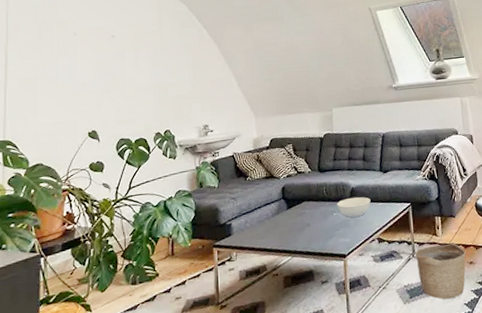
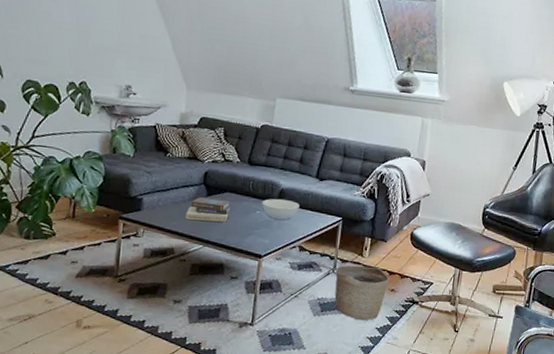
books: none [271,209,310,236] -> present [185,197,230,222]

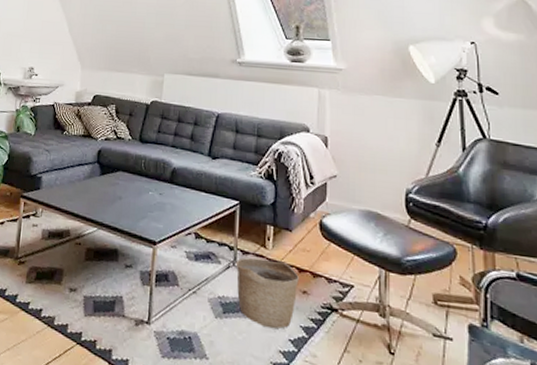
books: present [185,197,230,222] -> none [80,176,123,204]
bowl: present [261,198,300,221] -> none [154,178,193,203]

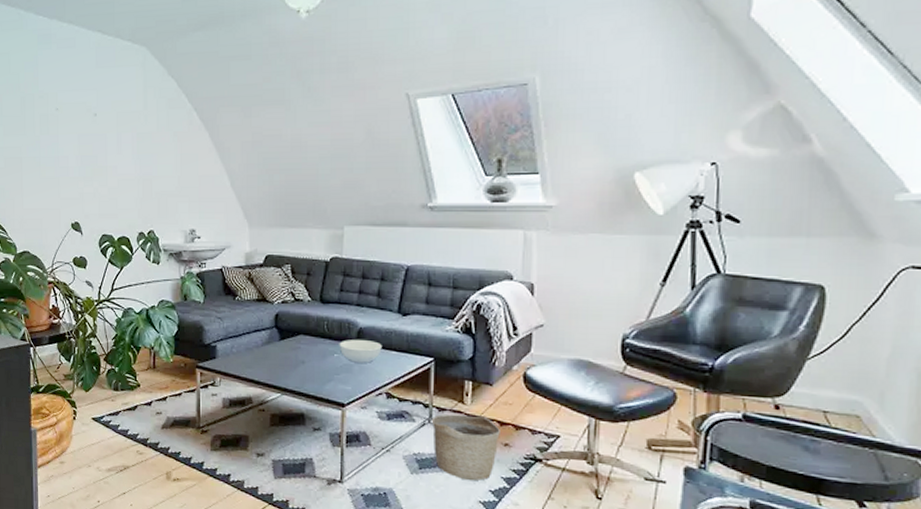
bowl: none [154,178,193,203] -> present [339,339,382,364]

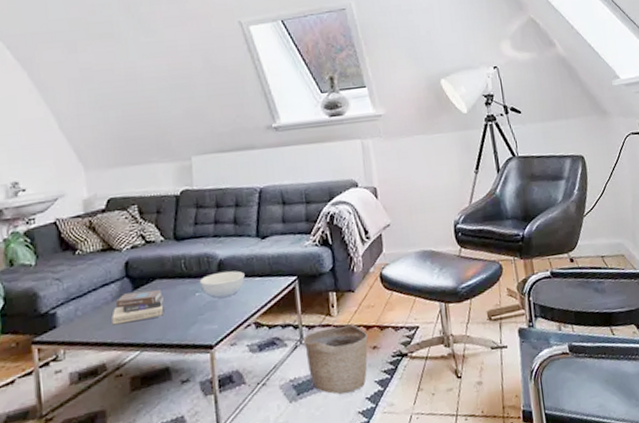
books: none [260,341,305,368] -> present [112,289,164,326]

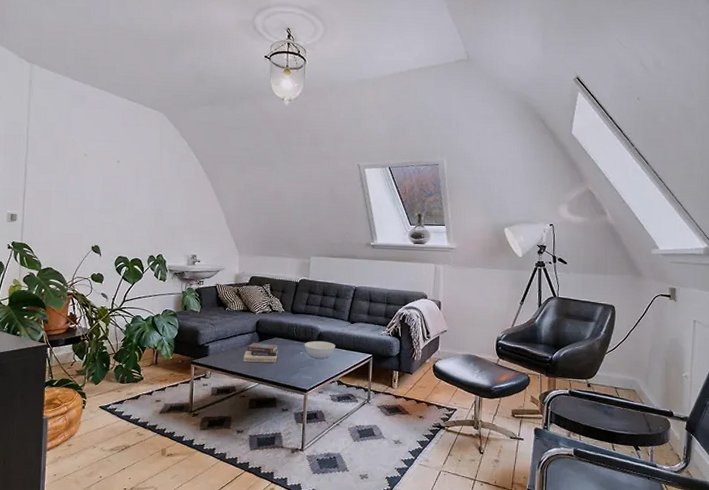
basket: present [302,324,368,395] -> none [369,395,417,445]

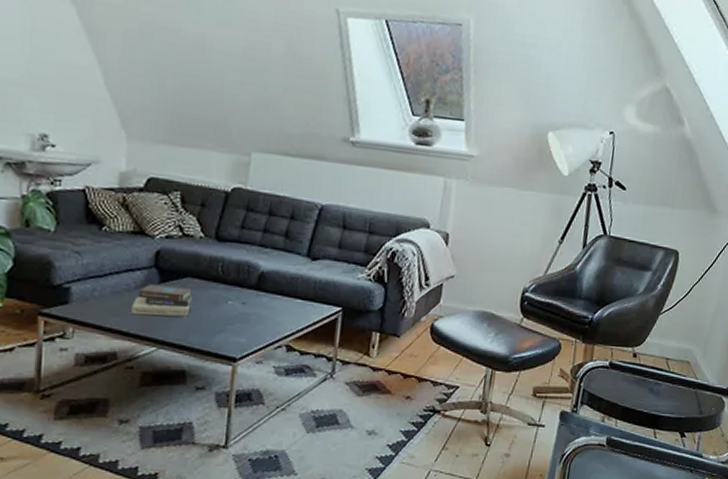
bowl: present [304,340,336,360] -> none [234,284,286,313]

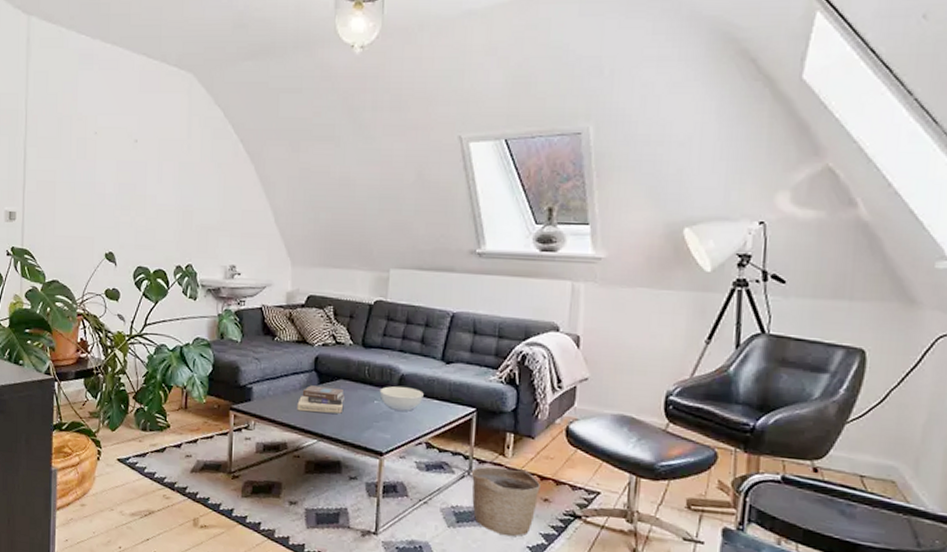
bowl: none [234,284,286,313] -> present [379,386,424,412]
basket: none [333,367,403,437] -> present [471,466,540,537]

